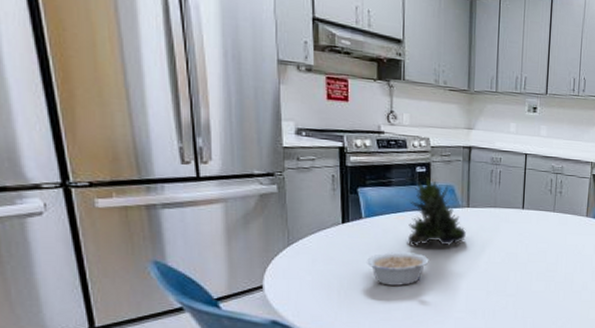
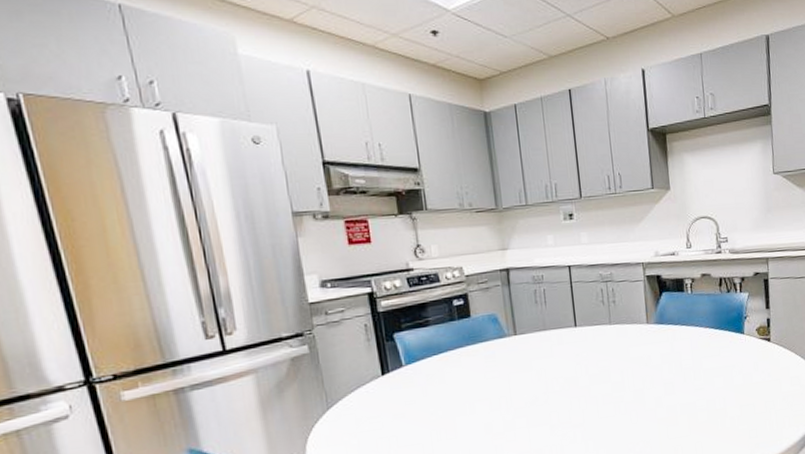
legume: present [366,251,429,285] -> none [413,395,482,436]
succulent plant: present [408,177,466,246] -> none [451,310,518,387]

